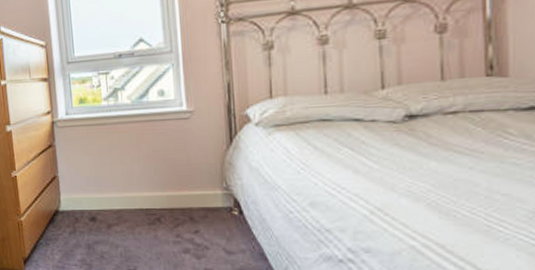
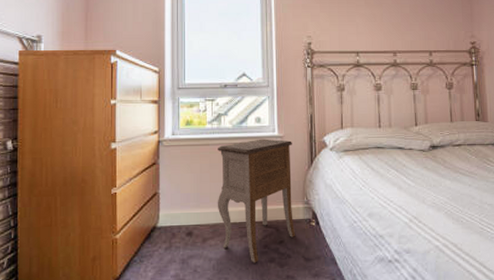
nightstand: none [116,114,214,253] -> present [217,139,296,263]

